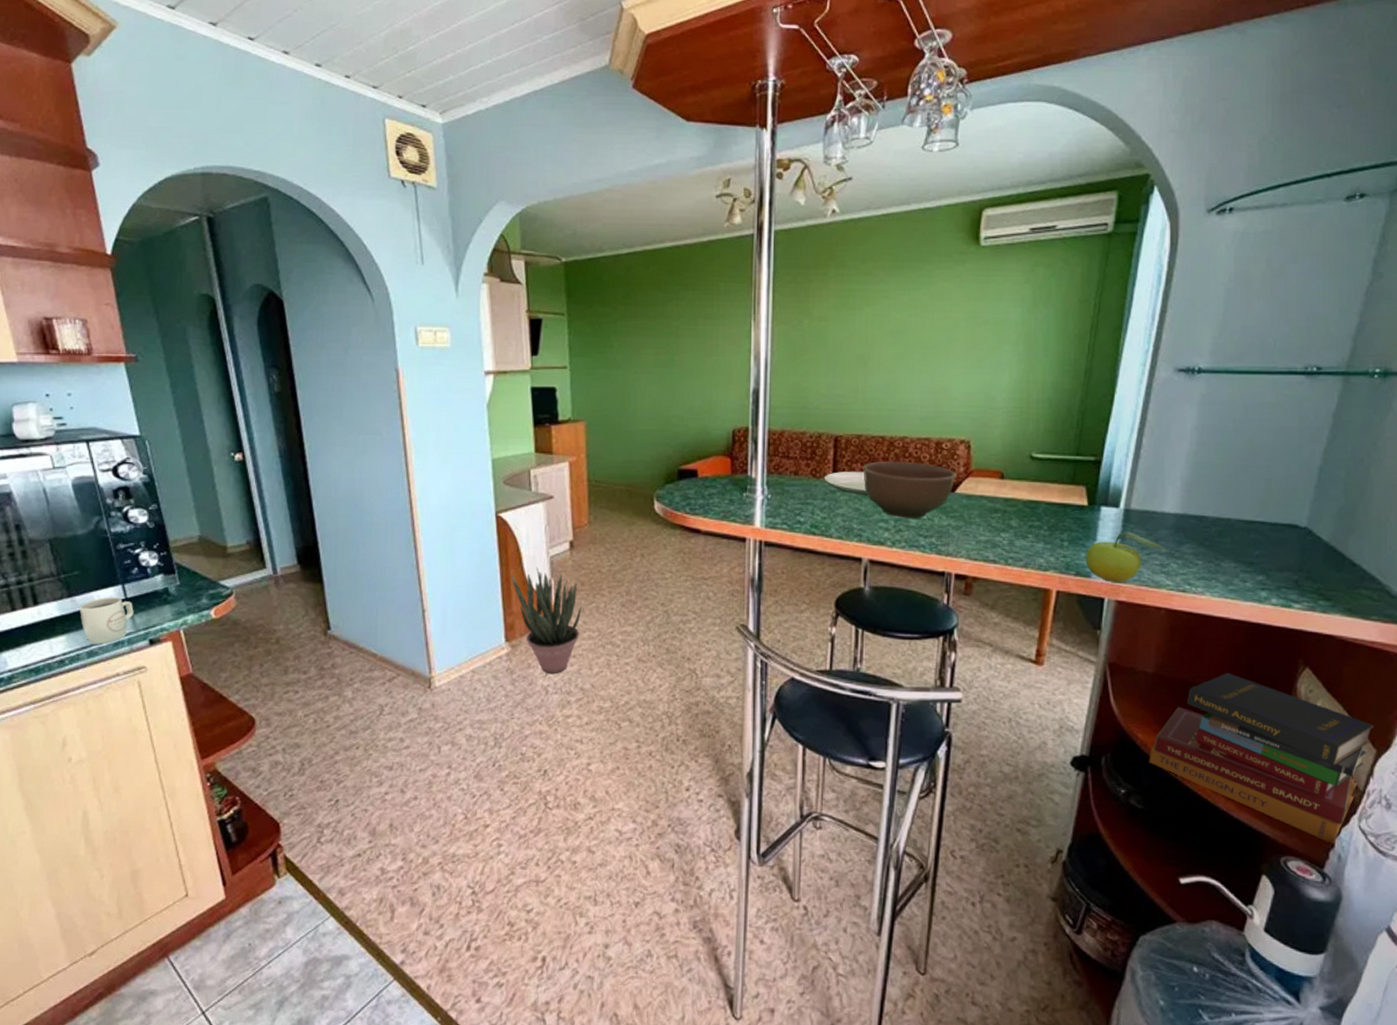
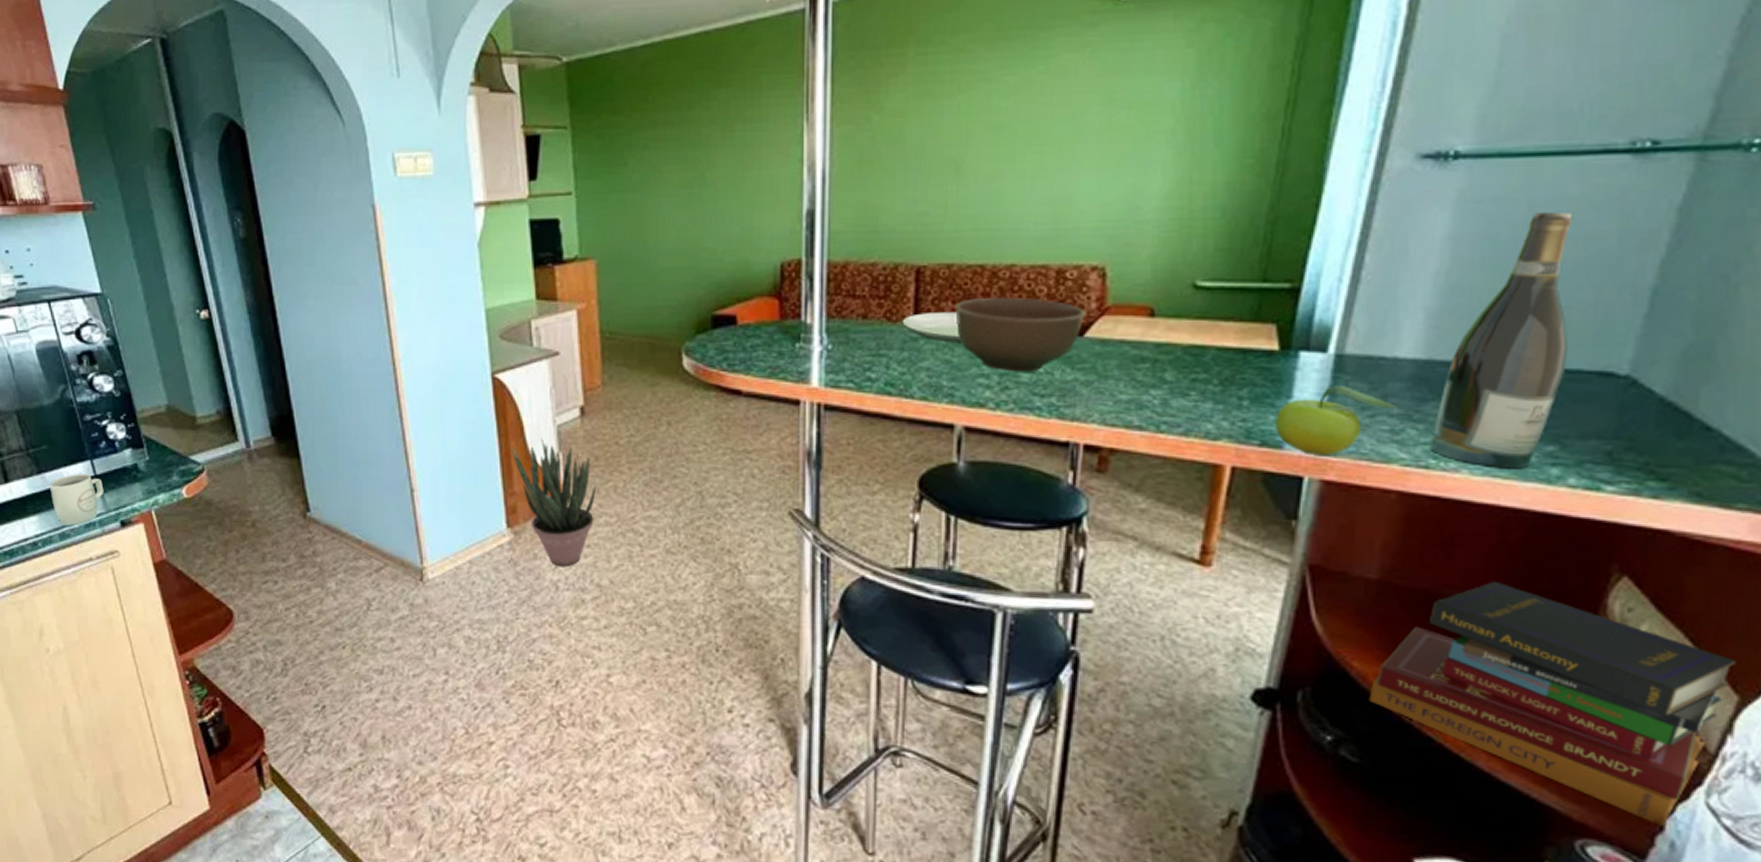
wine bottle: none [1185,412,1271,593] -> present [1429,211,1573,469]

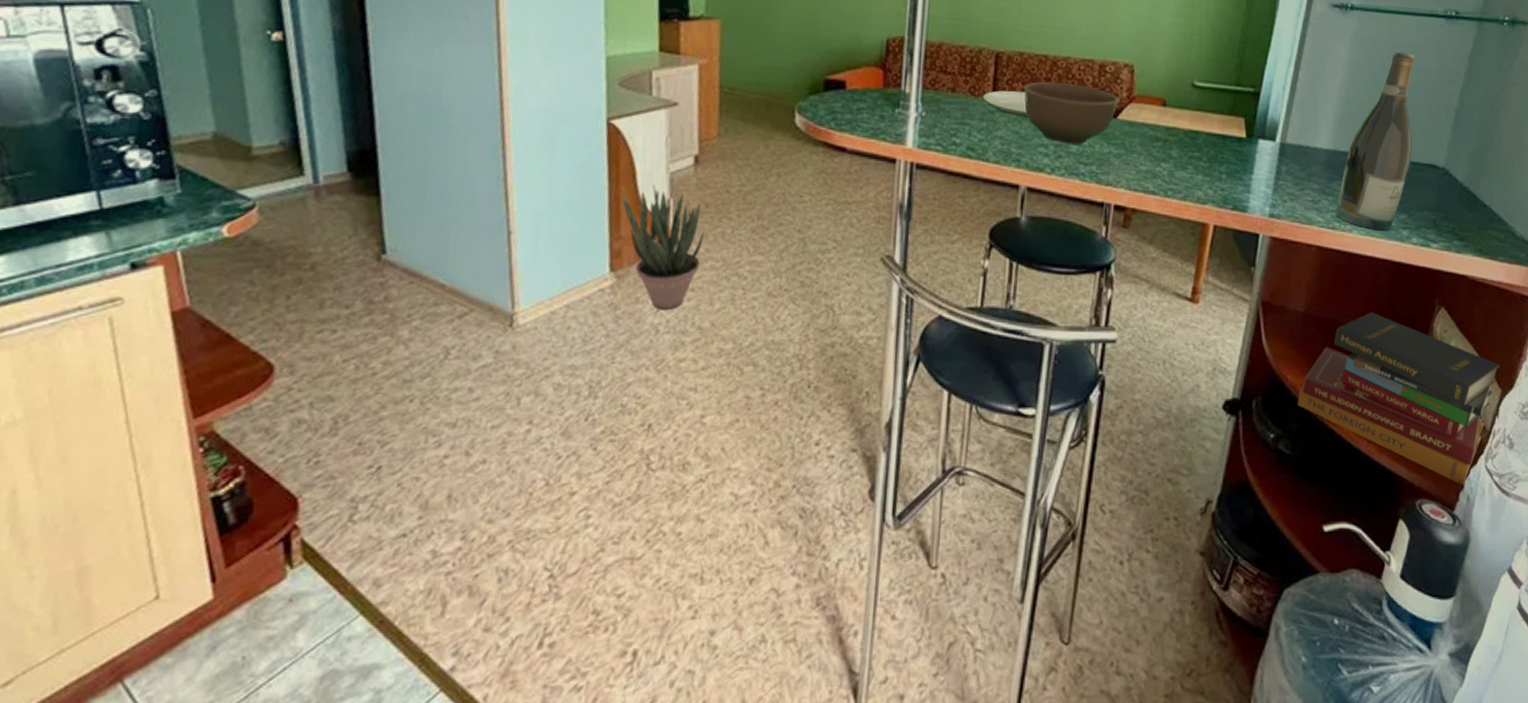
mug: present [50,474,104,526] -> none [30,206,112,268]
fruit: present [1275,386,1401,455] -> none [1242,166,1319,218]

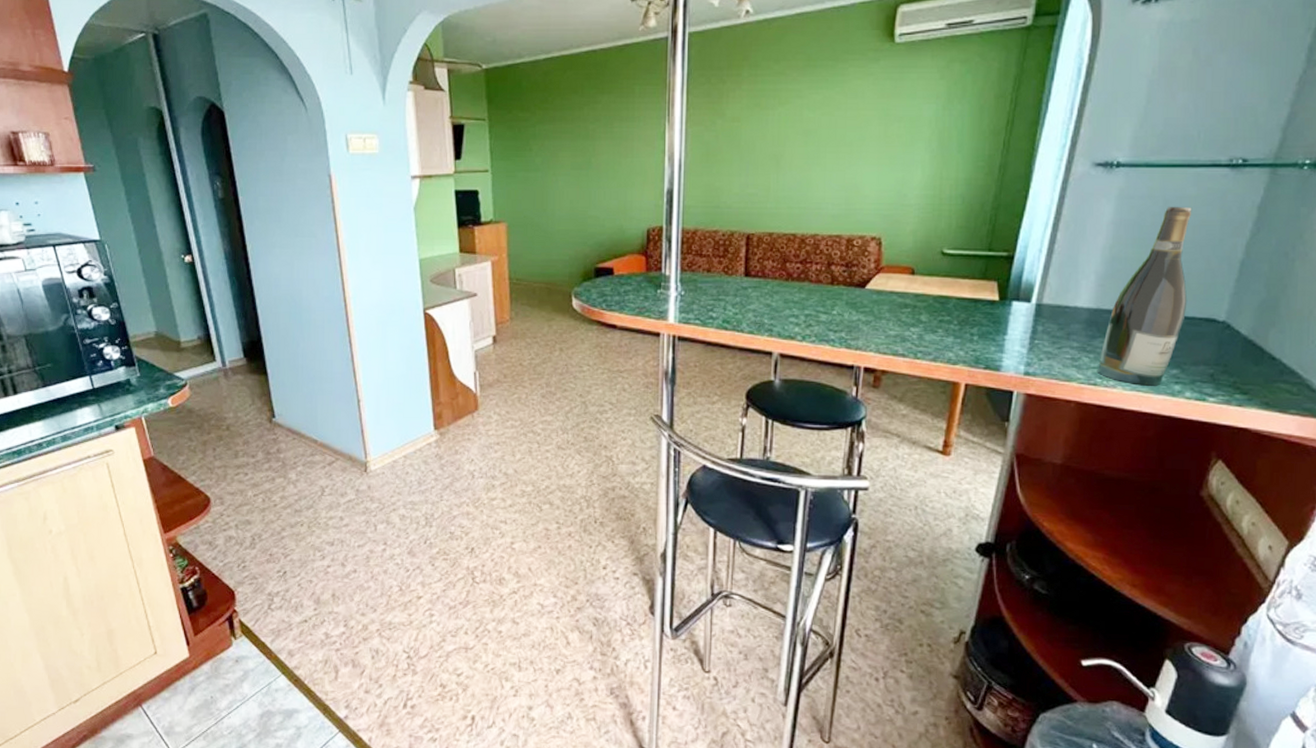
potted plant: present [622,184,704,311] -> none [439,360,504,460]
plate: present [983,90,1028,118] -> none [736,268,778,292]
bowl: present [1024,82,1119,144] -> none [774,258,867,314]
books: present [1297,312,1500,485] -> none [1054,464,1287,631]

